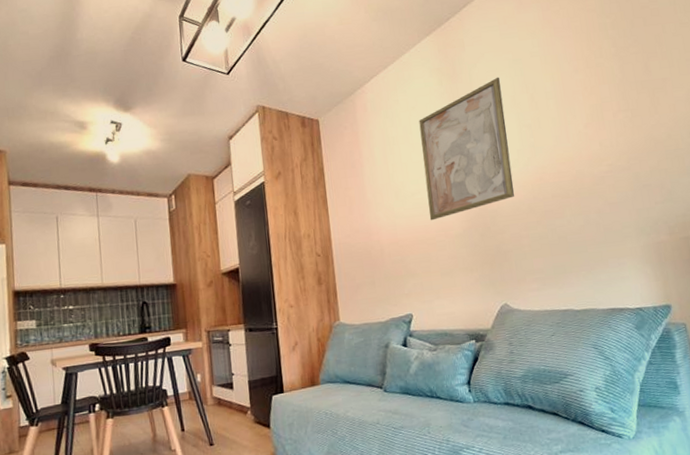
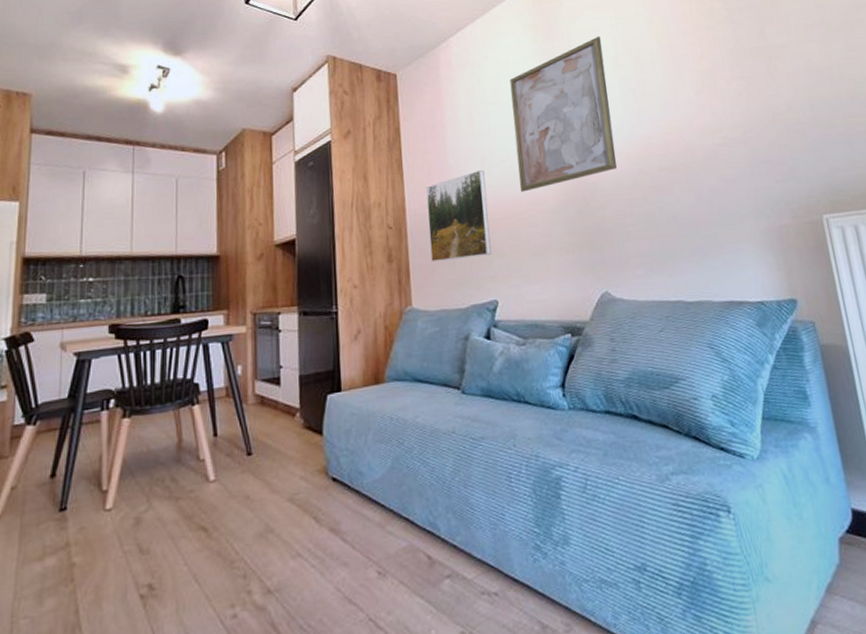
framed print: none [348,203,406,283] -> present [426,170,492,262]

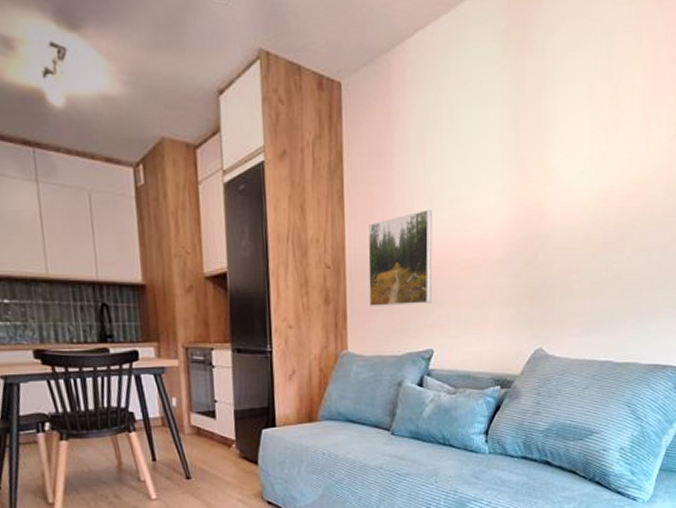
wall art: present [510,36,617,192] -> none [468,54,579,239]

